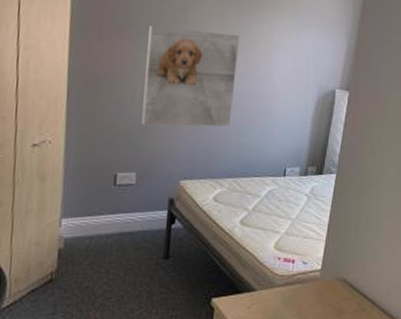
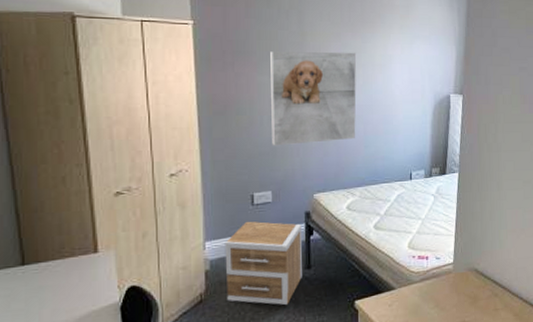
nightstand: none [78,201,165,295] -> present [225,221,303,306]

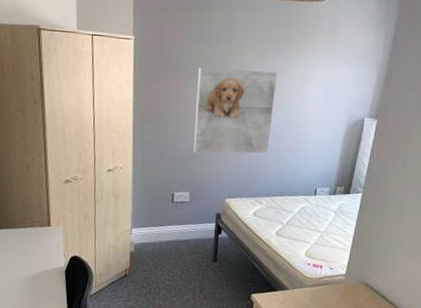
nightstand: present [225,221,303,306] -> none [146,215,213,289]

